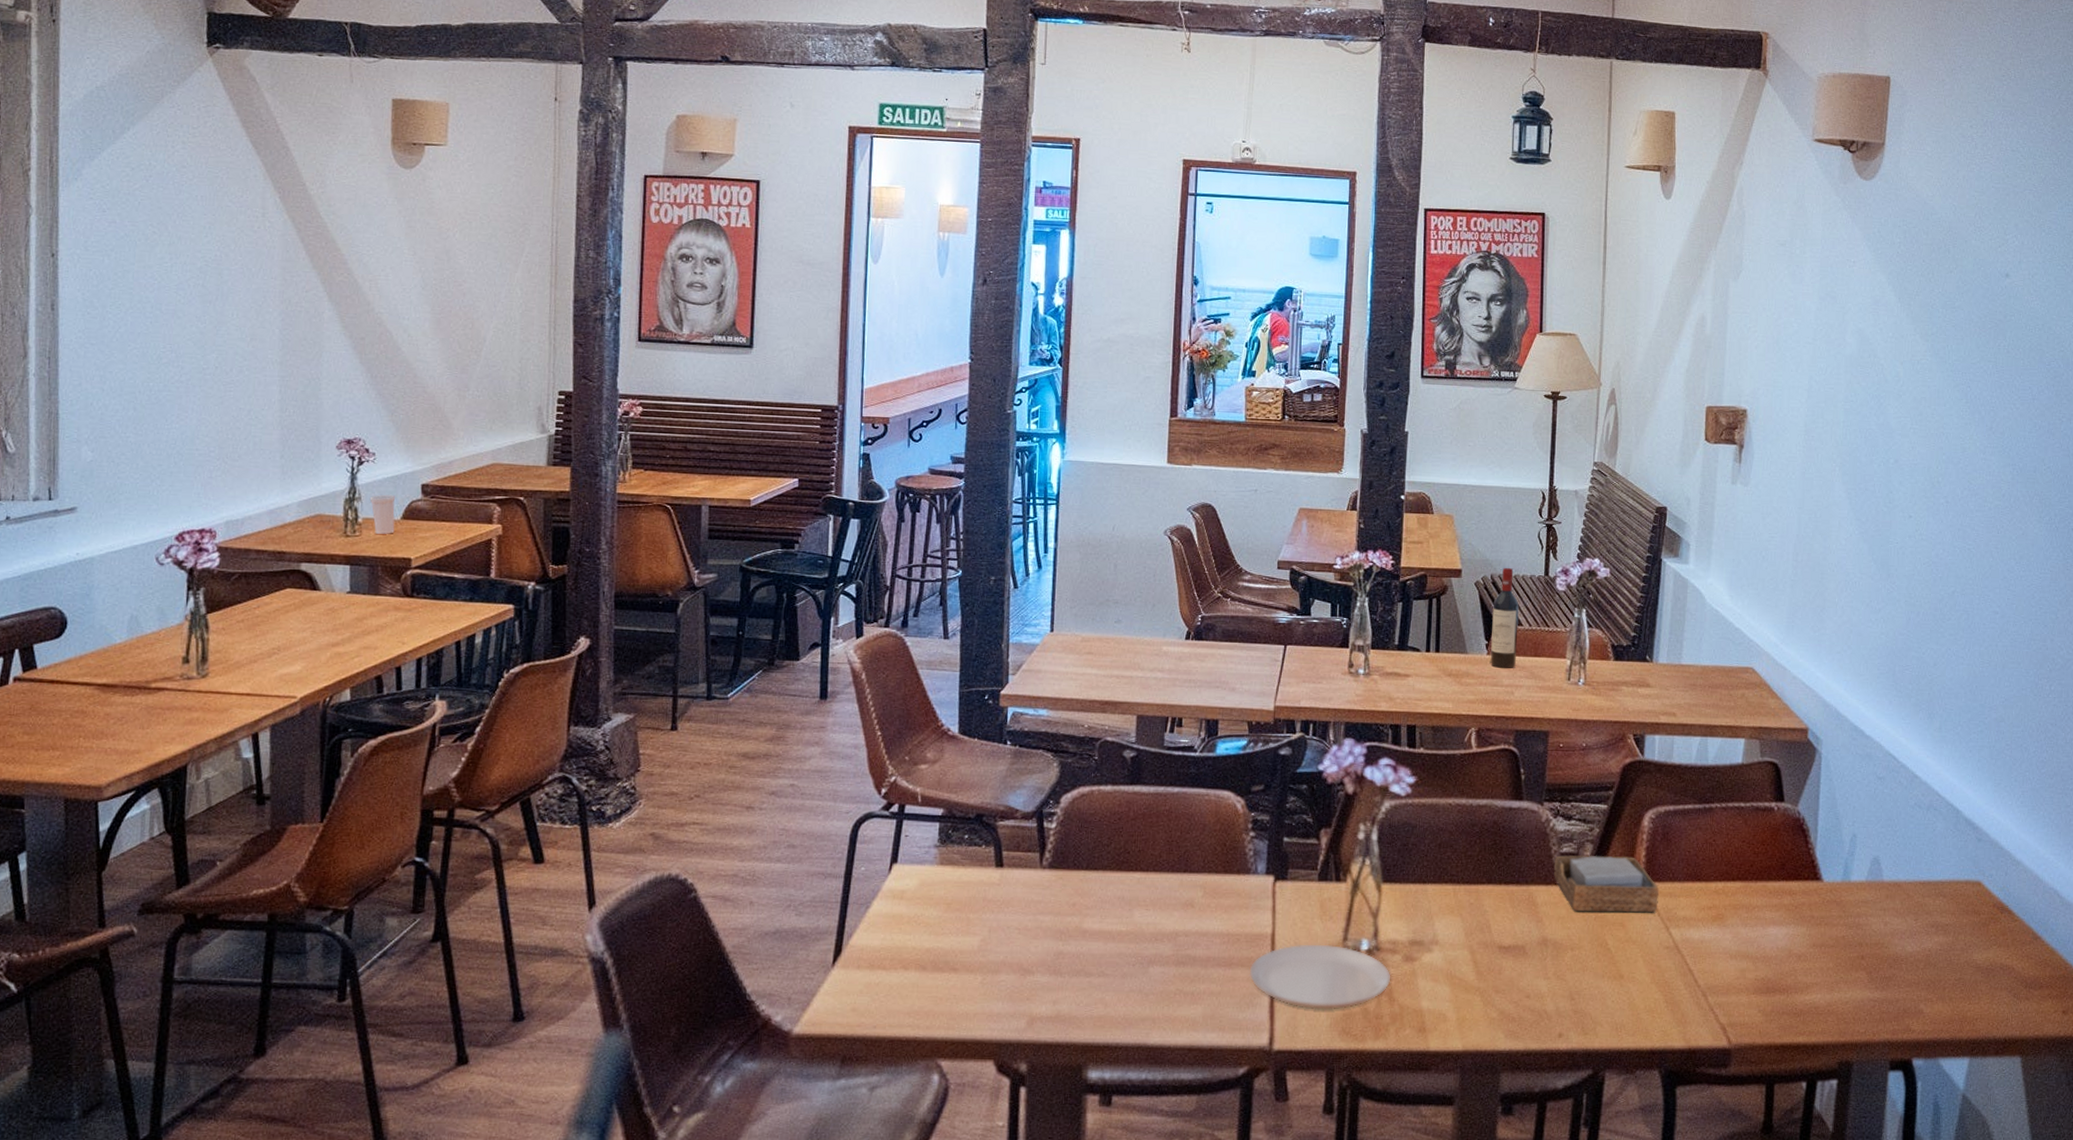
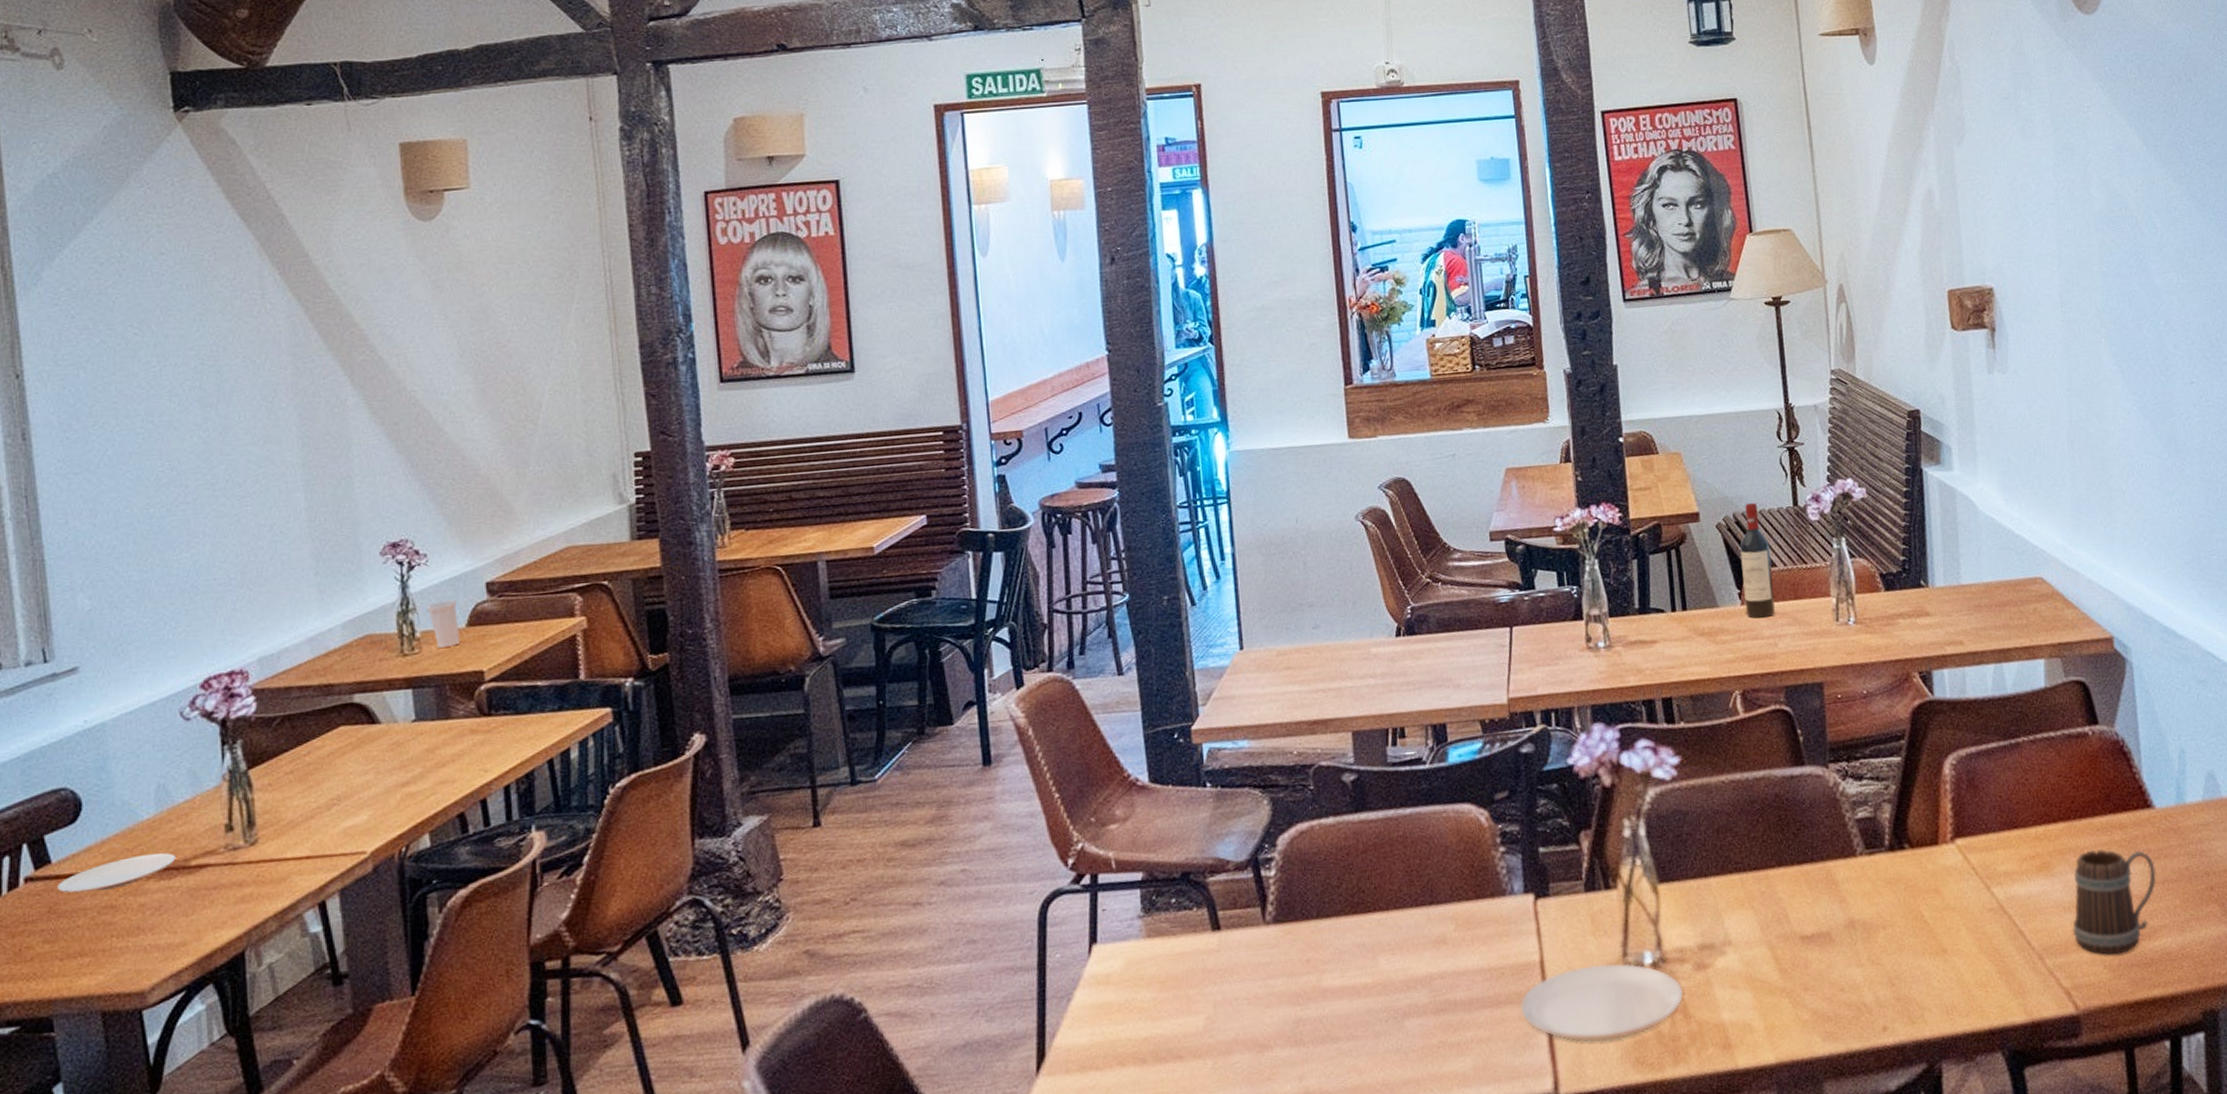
plate: none [40,672,139,697] -> present [58,852,176,894]
napkin holder: present [1553,855,1659,913] -> none [1850,812,1974,883]
beer mug: none [1735,909,1816,1001] -> present [2072,849,2156,955]

